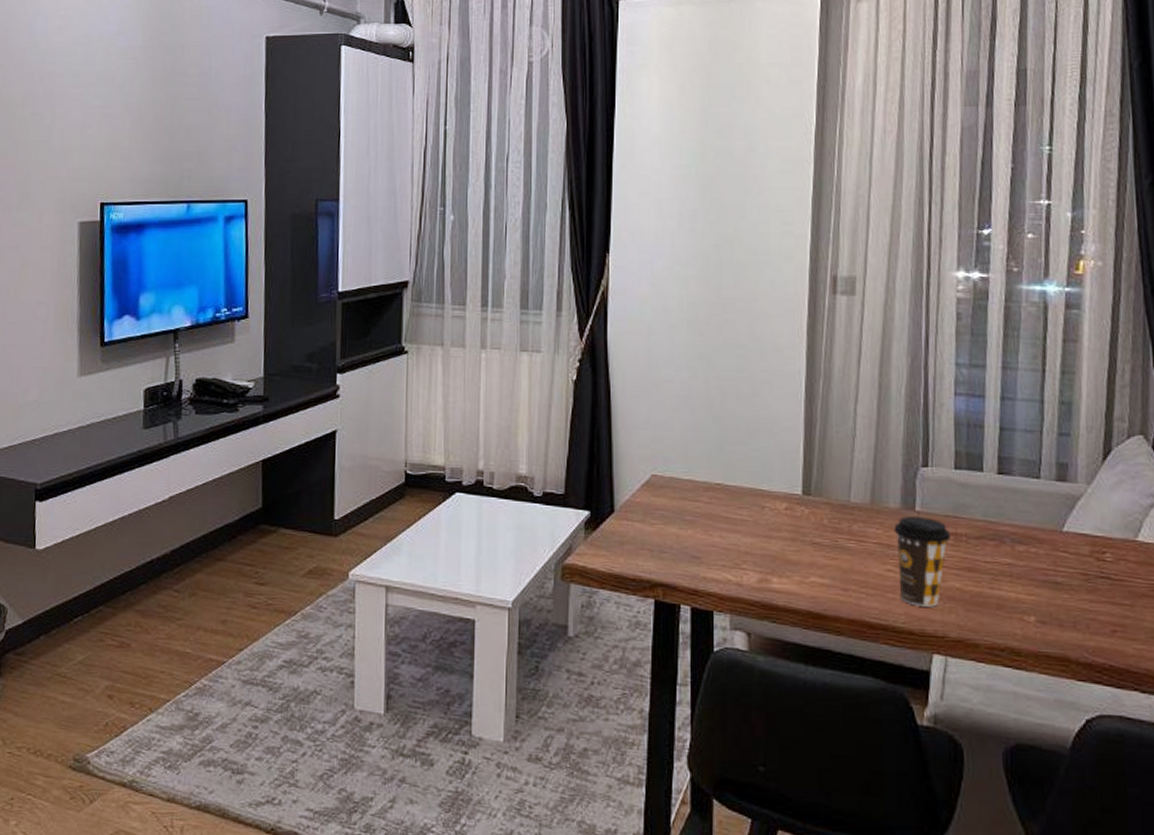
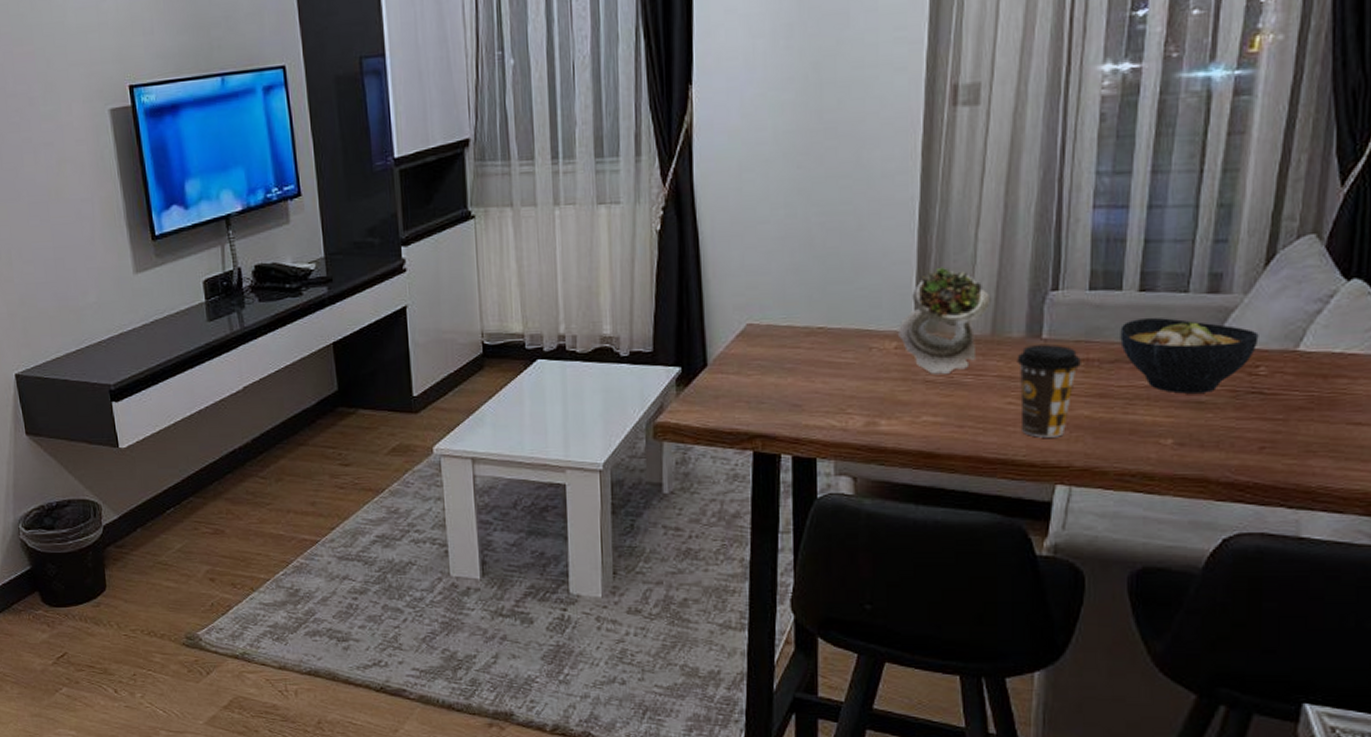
succulent plant: none [788,436,870,537] -> present [899,267,991,374]
bowl: none [983,498,1103,574] -> present [1120,317,1259,394]

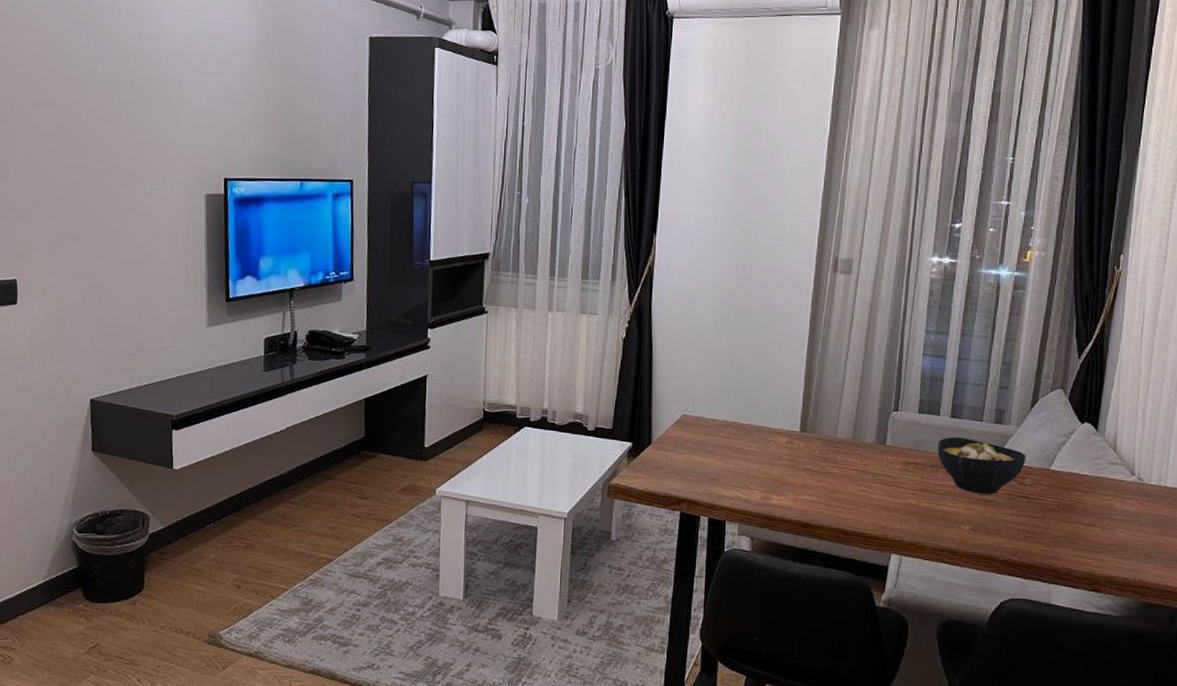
succulent plant: present [899,267,991,374] -> none [789,386,853,465]
coffee cup: present [1017,344,1081,438] -> none [868,449,911,518]

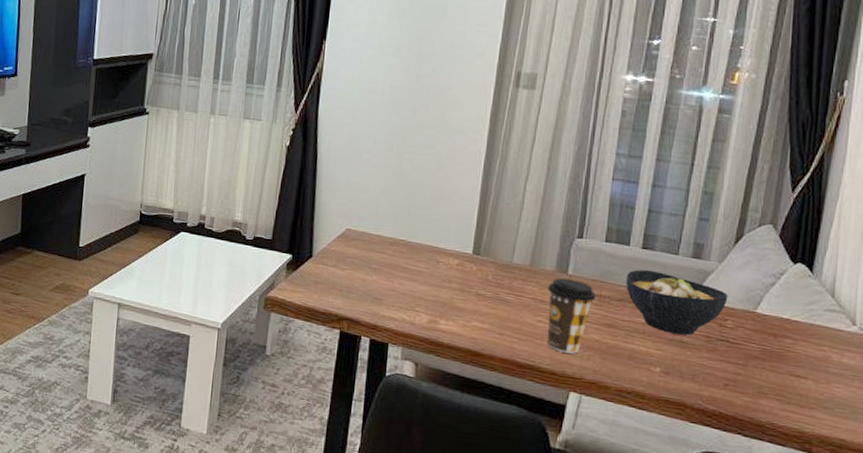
coffee cup: none [868,449,911,518] -> present [547,278,596,354]

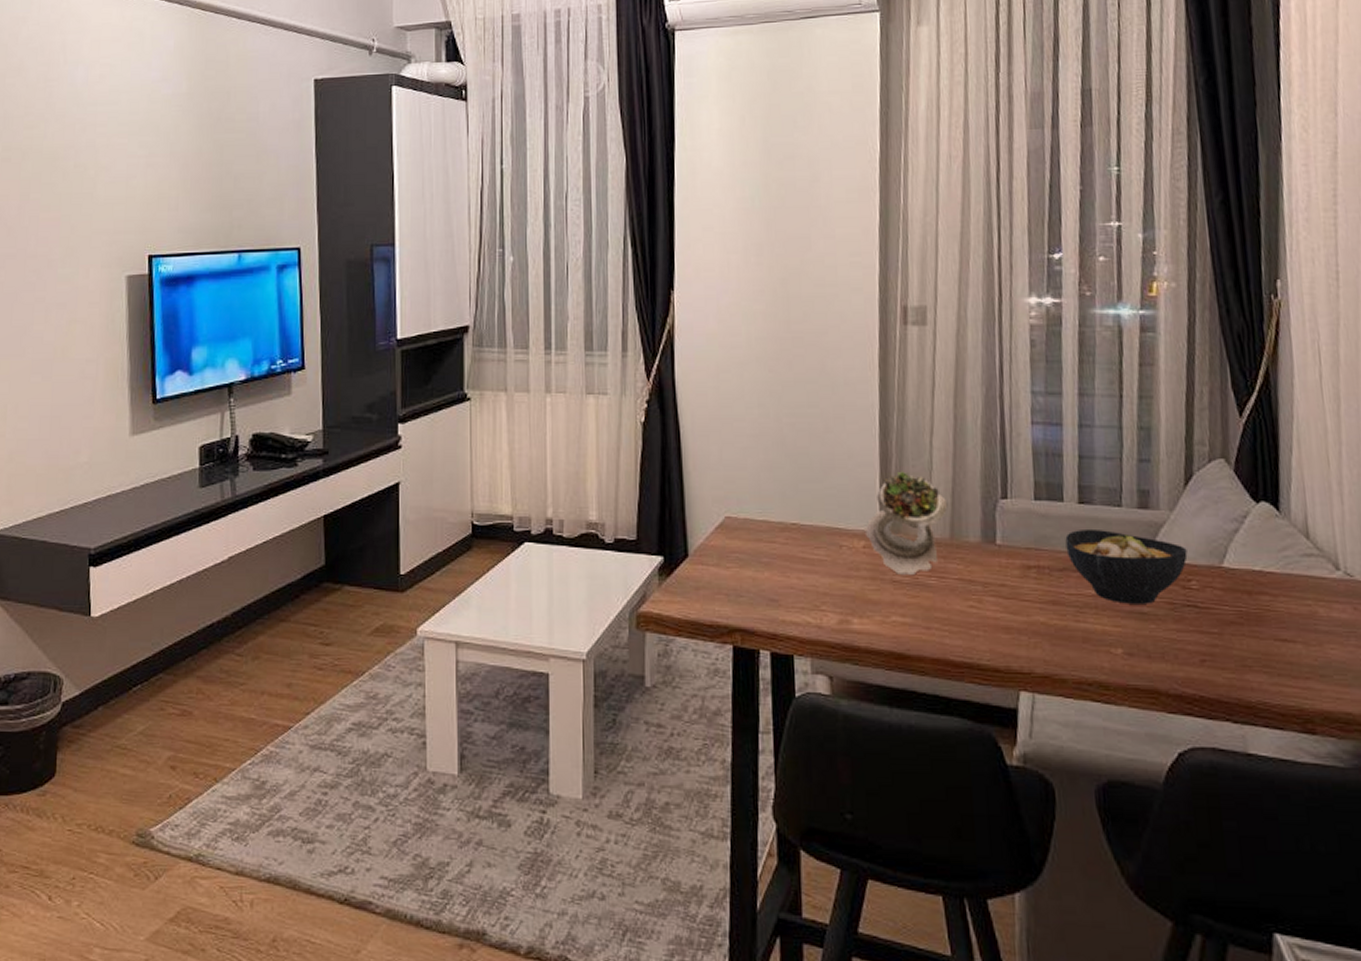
succulent plant: none [460,207,532,291] -> present [866,471,948,575]
coffee cup: present [547,278,596,354] -> none [975,551,1033,643]

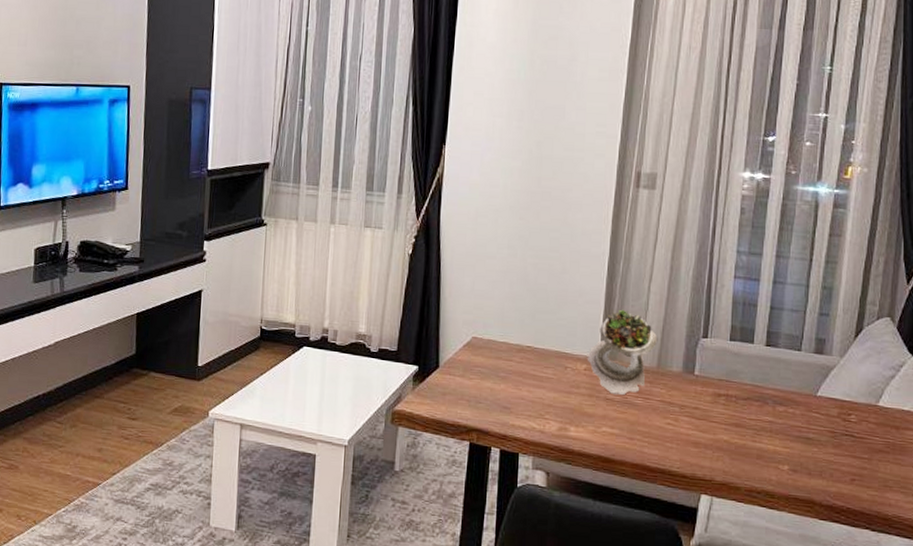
bowl: present [1065,528,1188,604] -> none [751,367,851,432]

